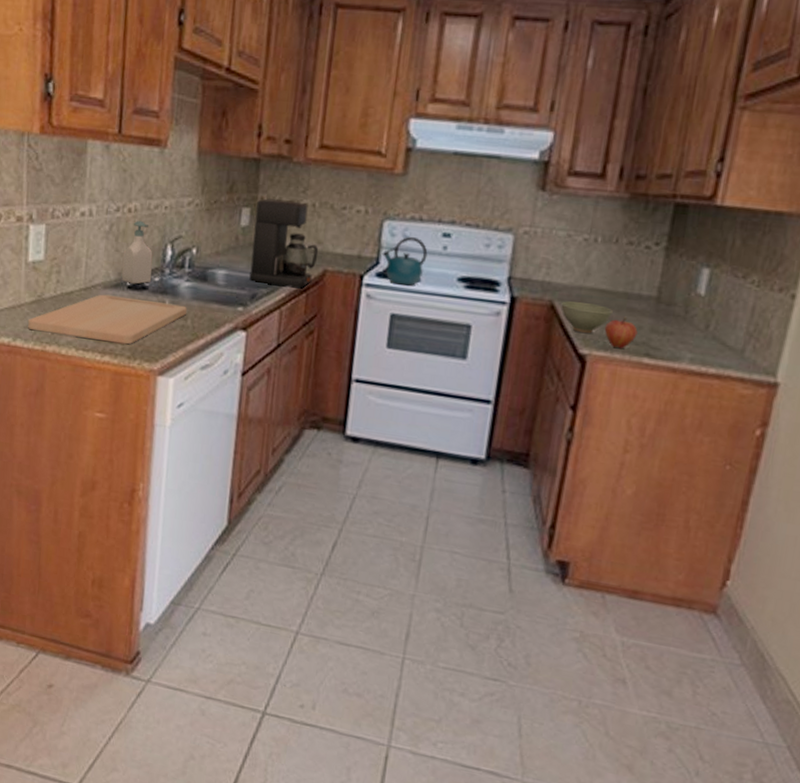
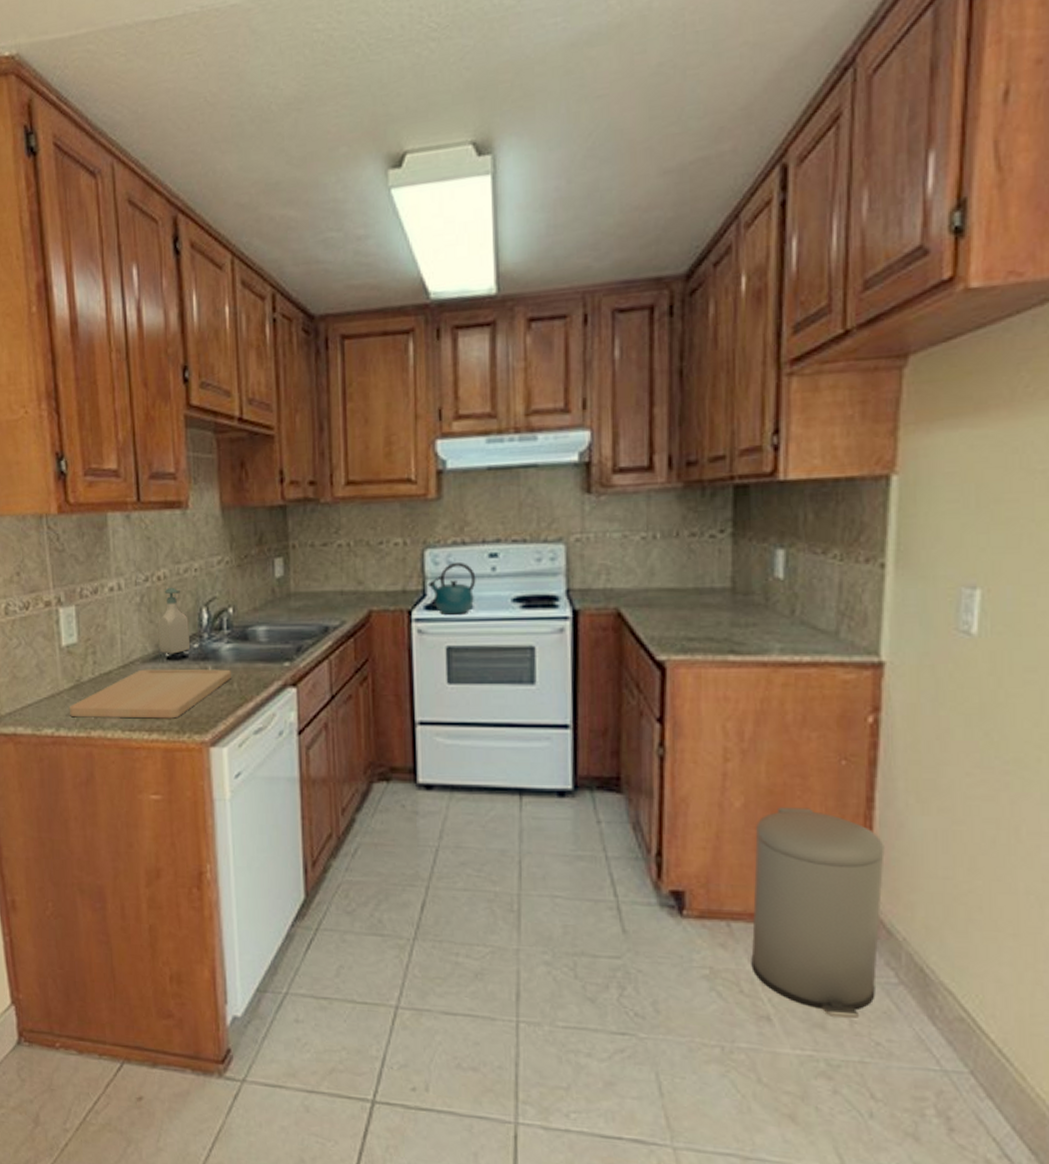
coffee maker: present [249,198,319,289] -> none [288,543,361,635]
bowl: present [561,301,613,334] -> none [628,605,686,638]
fruit: present [604,317,638,349] -> none [679,615,717,650]
pedal bin: none [617,499,750,690] -> present [751,807,885,1018]

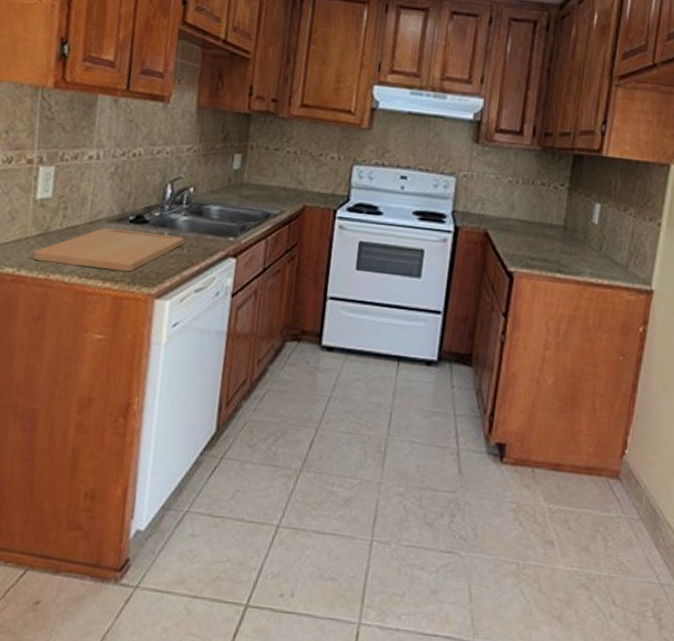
soap bottle: present [158,587,191,654] -> none [125,163,154,219]
kettle: present [427,561,476,615] -> none [352,178,389,218]
pedal bin: present [751,807,885,1018] -> none [545,386,640,544]

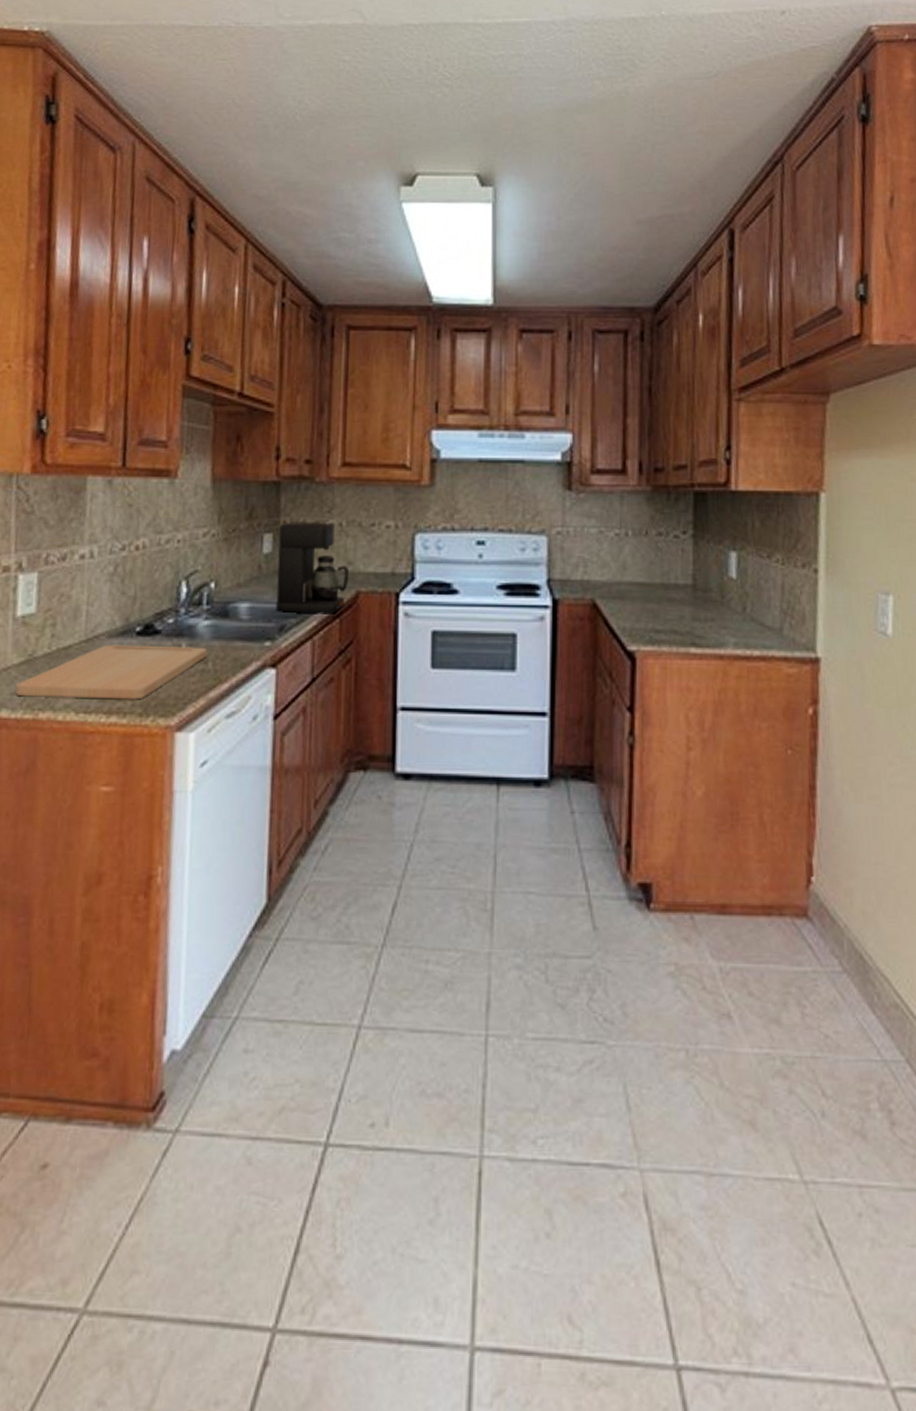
coffee maker: none [240,146,300,222] -> present [276,522,350,614]

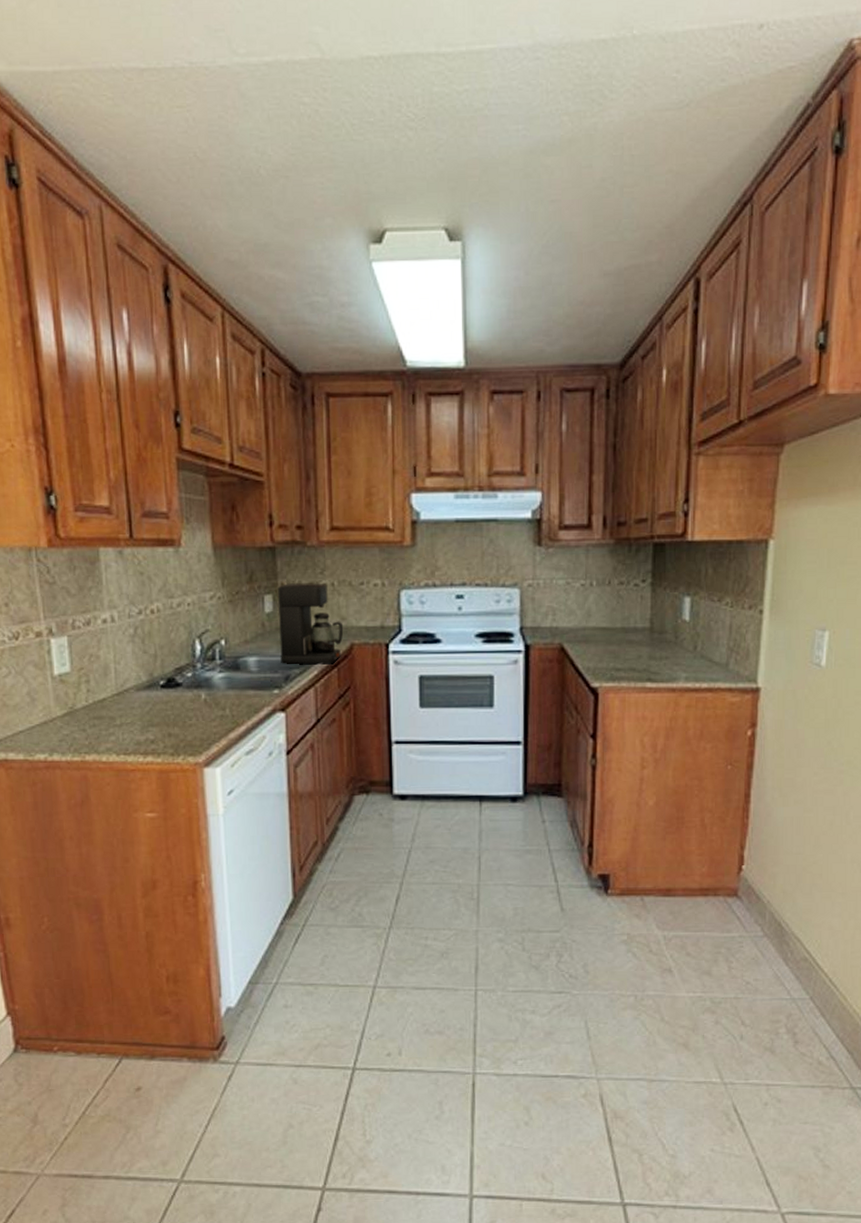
cutting board: present [15,644,207,700] -> none [62,696,224,743]

